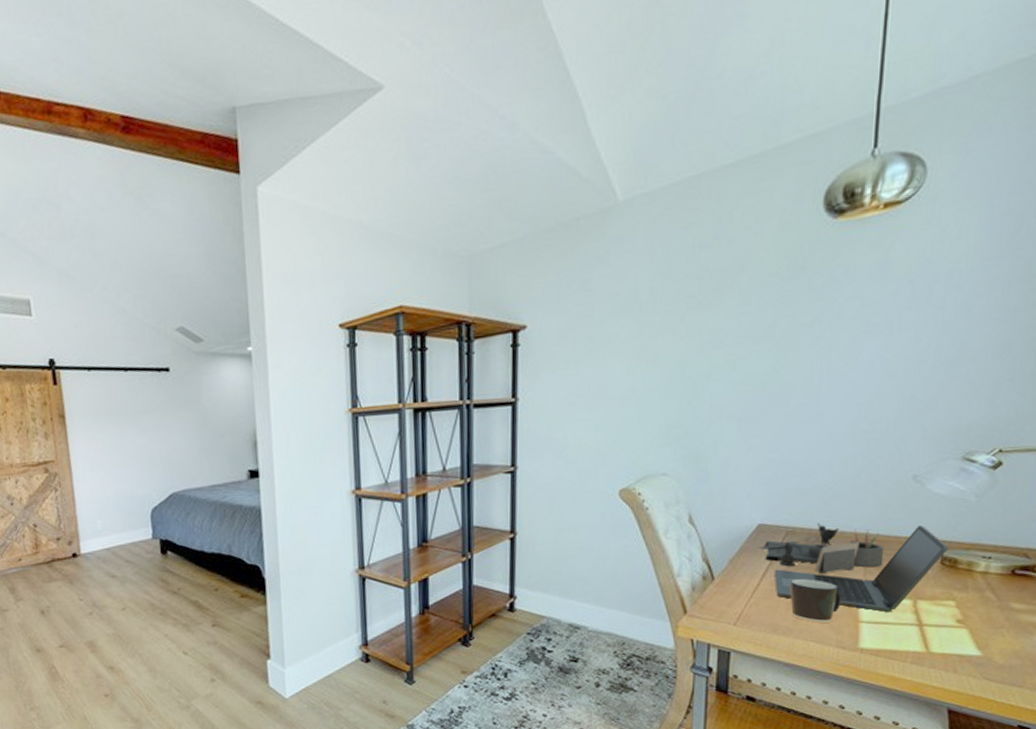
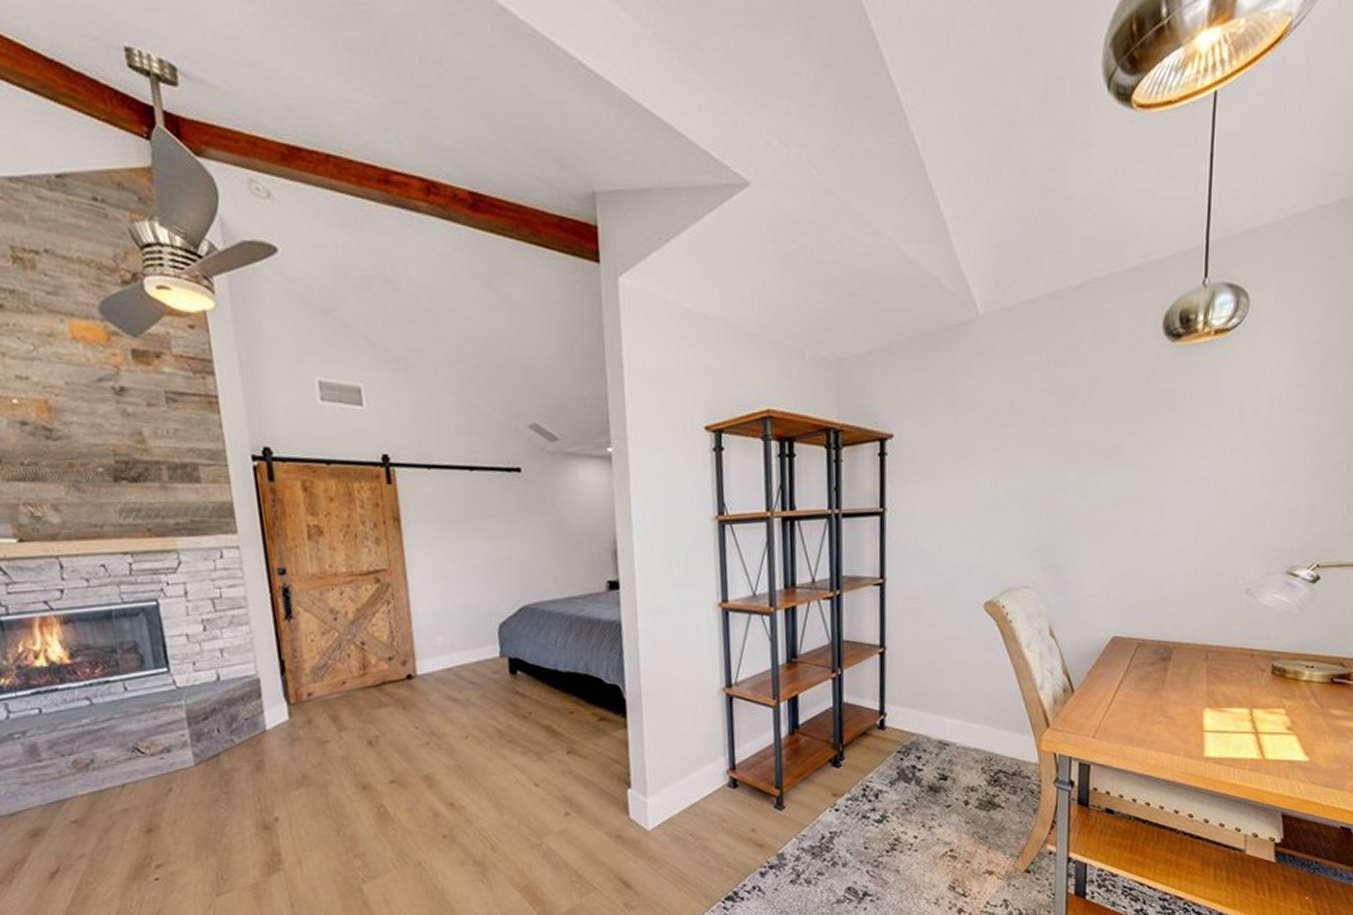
desk organizer: present [759,522,885,575] -> none [1114,634,1224,686]
laptop: present [774,525,949,613] -> none [1127,637,1278,722]
mug: present [789,578,841,624] -> none [1141,689,1188,734]

